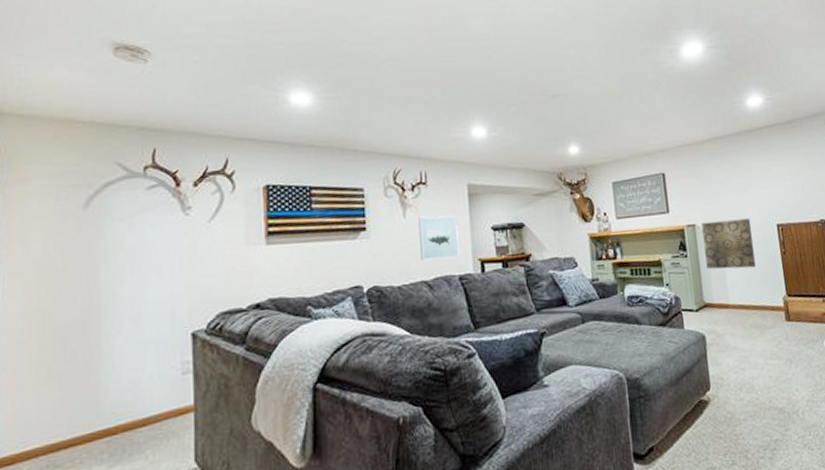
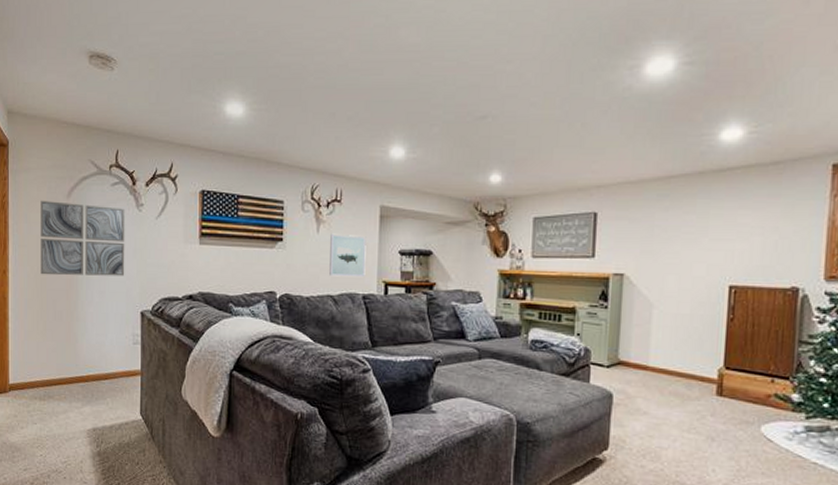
wall art: none [43,213,168,307] -> present [40,200,126,276]
wall art: present [701,218,756,270] -> none [629,272,696,331]

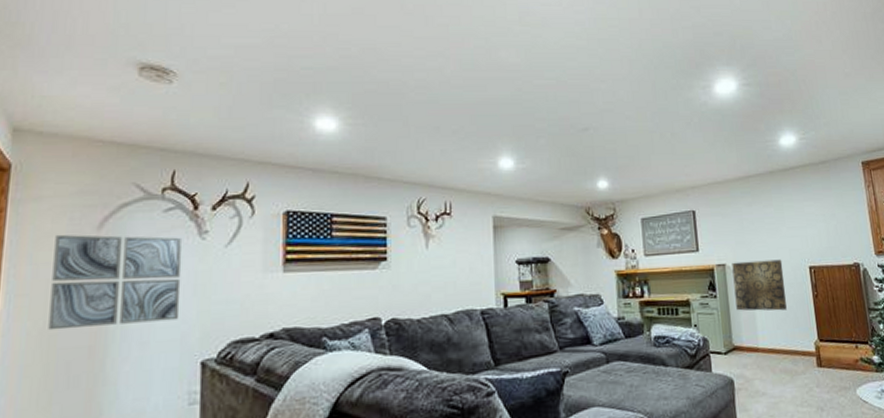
wall art: present [329,233,367,278] -> none [441,247,482,294]
wall art: none [629,272,696,331] -> present [732,259,787,311]

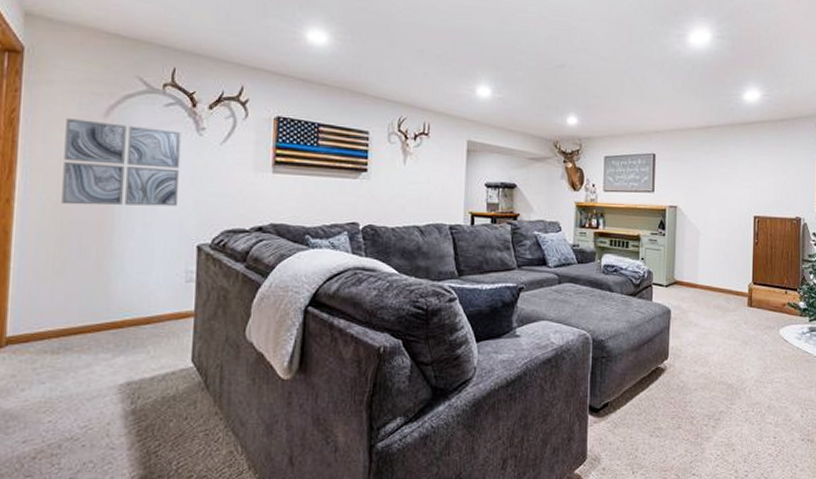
wall art: present [732,259,787,311] -> none [682,205,730,254]

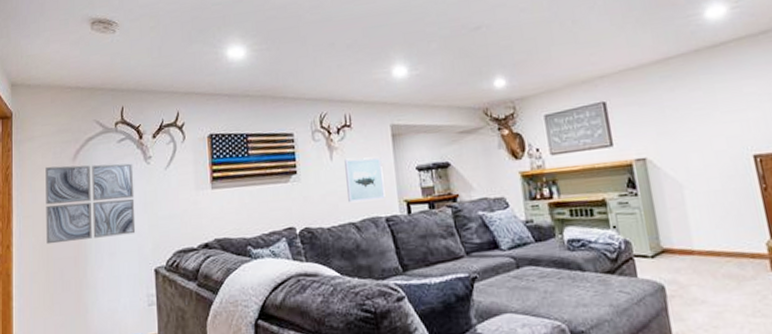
wall art: none [416,165,454,209] -> present [344,157,386,203]

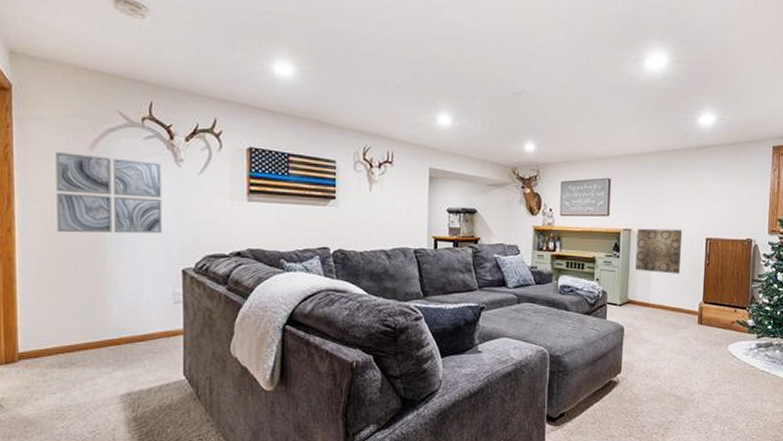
wall art: present [344,157,386,203] -> none [382,192,417,233]
wall art: none [653,149,727,210] -> present [635,228,683,274]

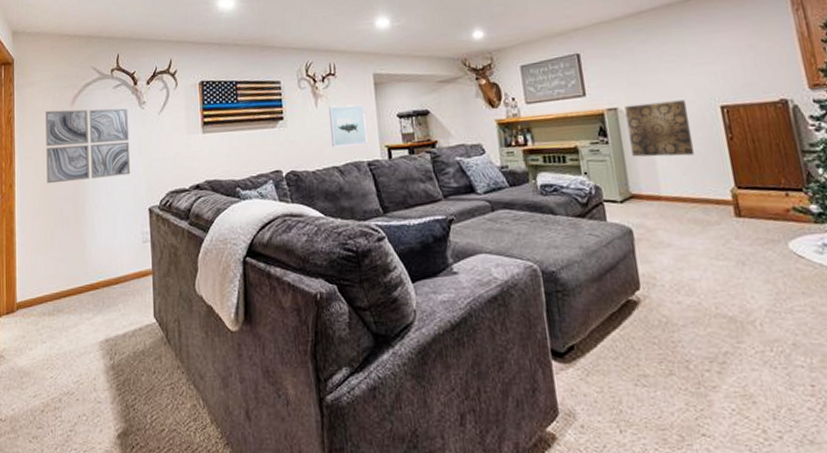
wall art: none [382,192,417,233] -> present [329,104,368,148]

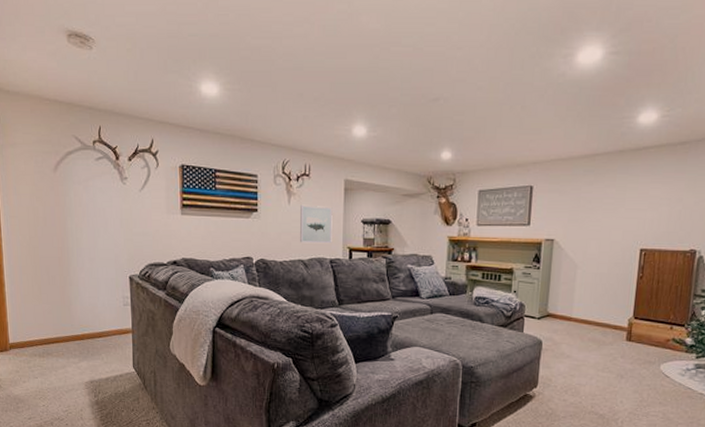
wall art: present [45,108,131,184] -> none [28,173,113,244]
wall art: present [624,100,694,157] -> none [557,238,613,287]

